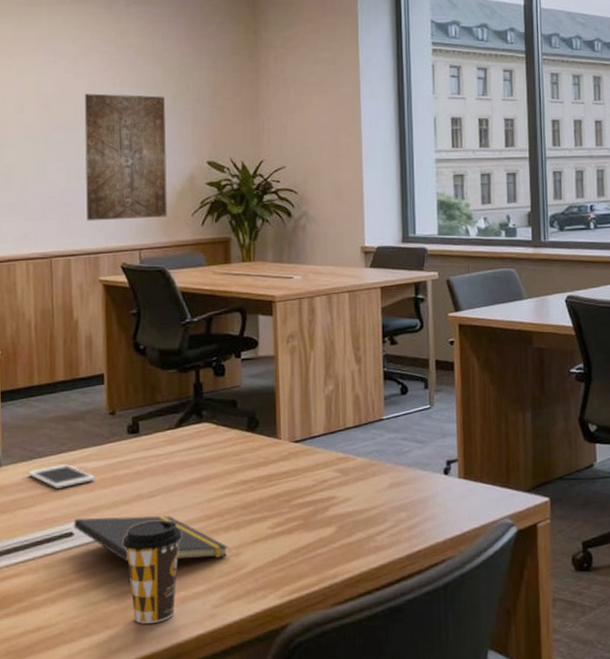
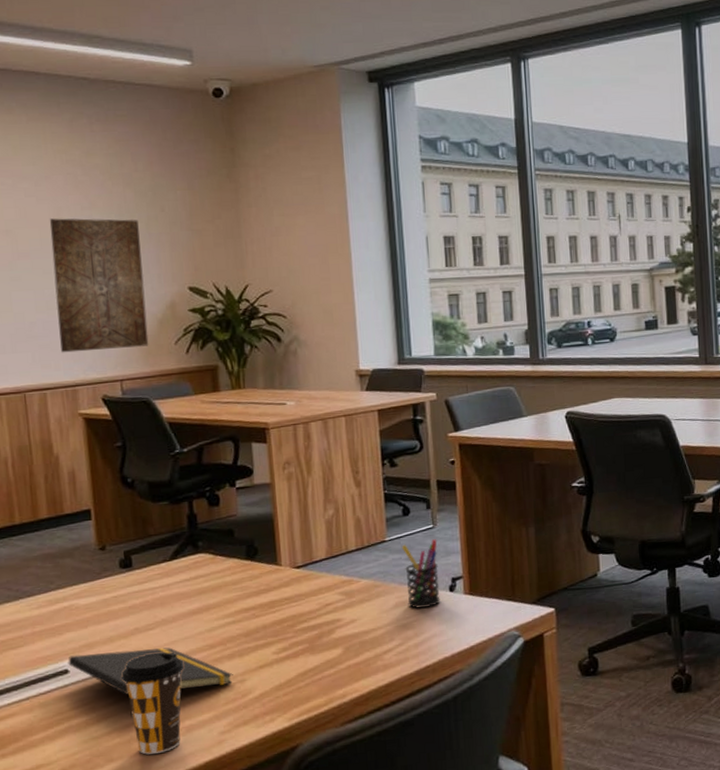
cell phone: present [28,464,96,490] -> none [15,602,89,628]
pen holder: none [398,420,435,491] -> present [401,539,441,609]

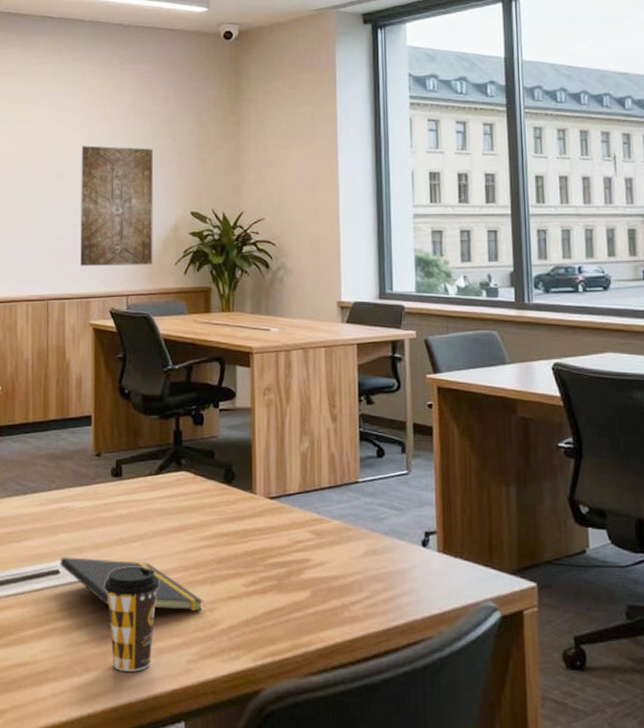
pen holder: present [401,539,441,609] -> none [374,486,412,562]

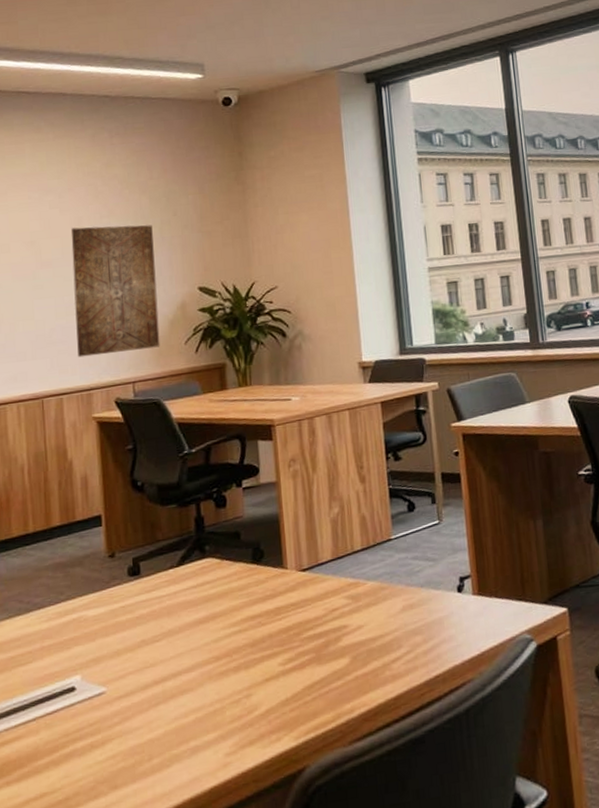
notepad: present [60,557,204,629] -> none [75,660,239,739]
coffee cup: present [104,566,160,672] -> none [127,665,190,780]

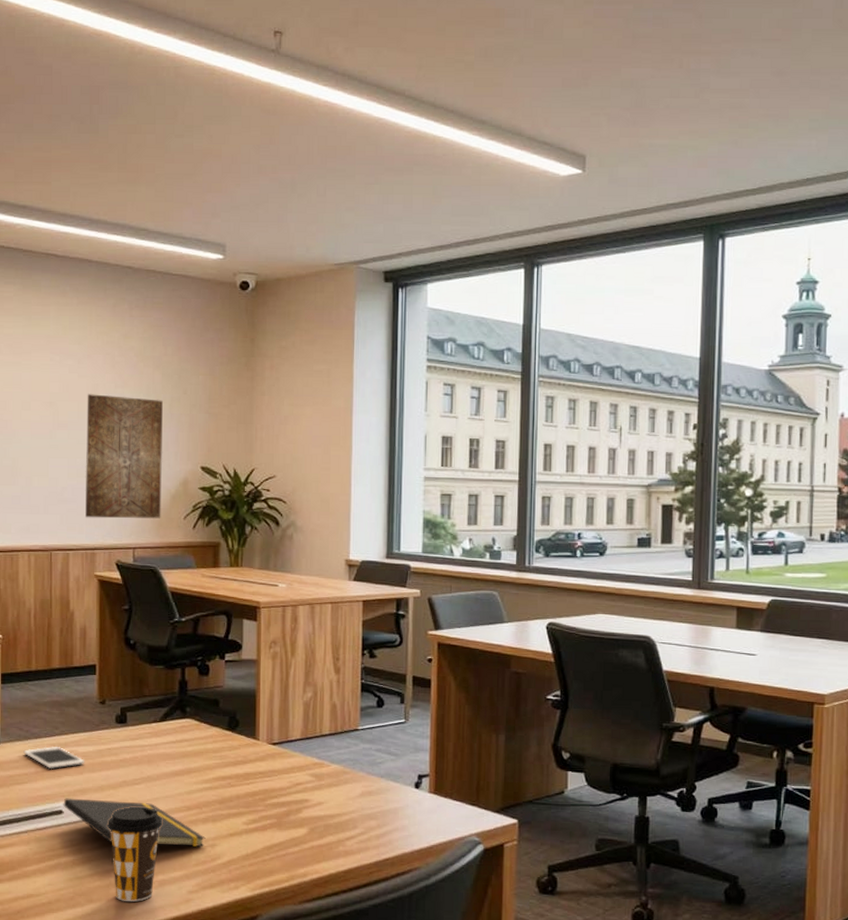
cell phone: none [25,614,97,642] -> present [23,746,85,770]
notepad: none [75,660,239,739] -> present [63,798,206,864]
coffee cup: none [127,665,190,780] -> present [108,806,163,902]

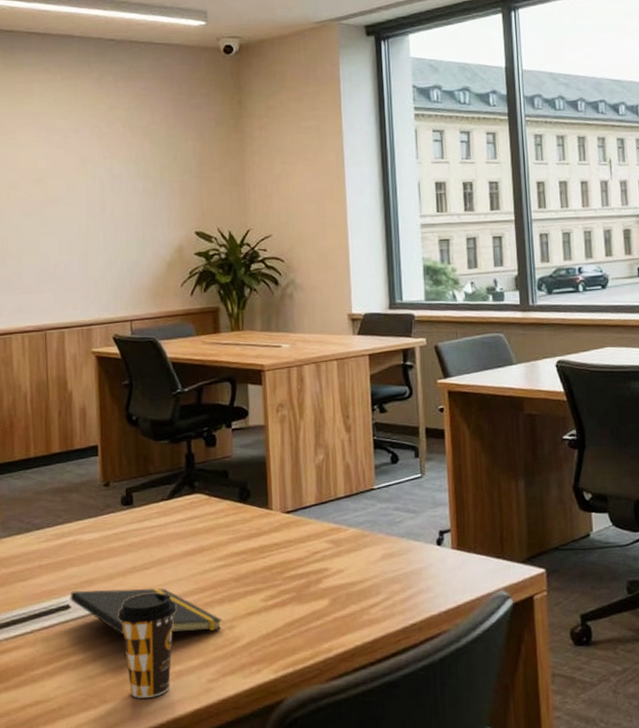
cell phone: present [23,746,85,770] -> none [25,536,91,562]
wall art: present [85,394,163,519] -> none [75,167,158,294]

